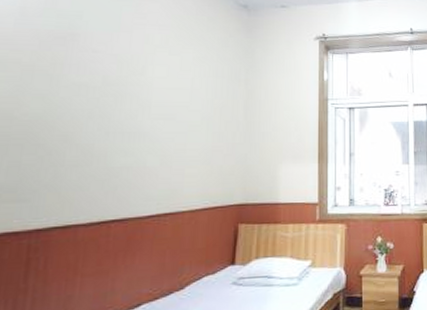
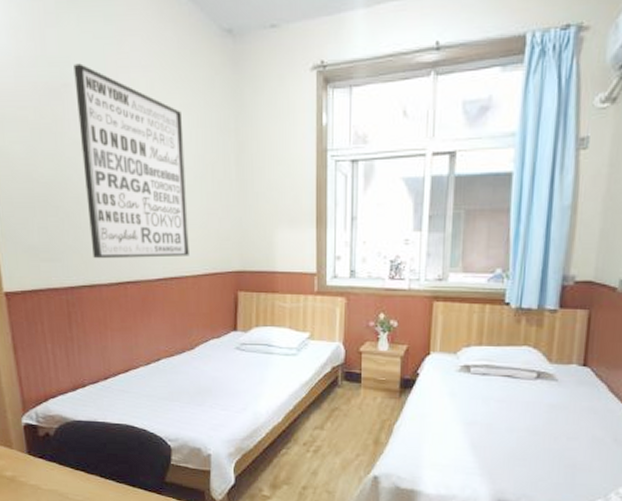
wall art: none [73,18,194,198] -> present [74,63,189,259]

